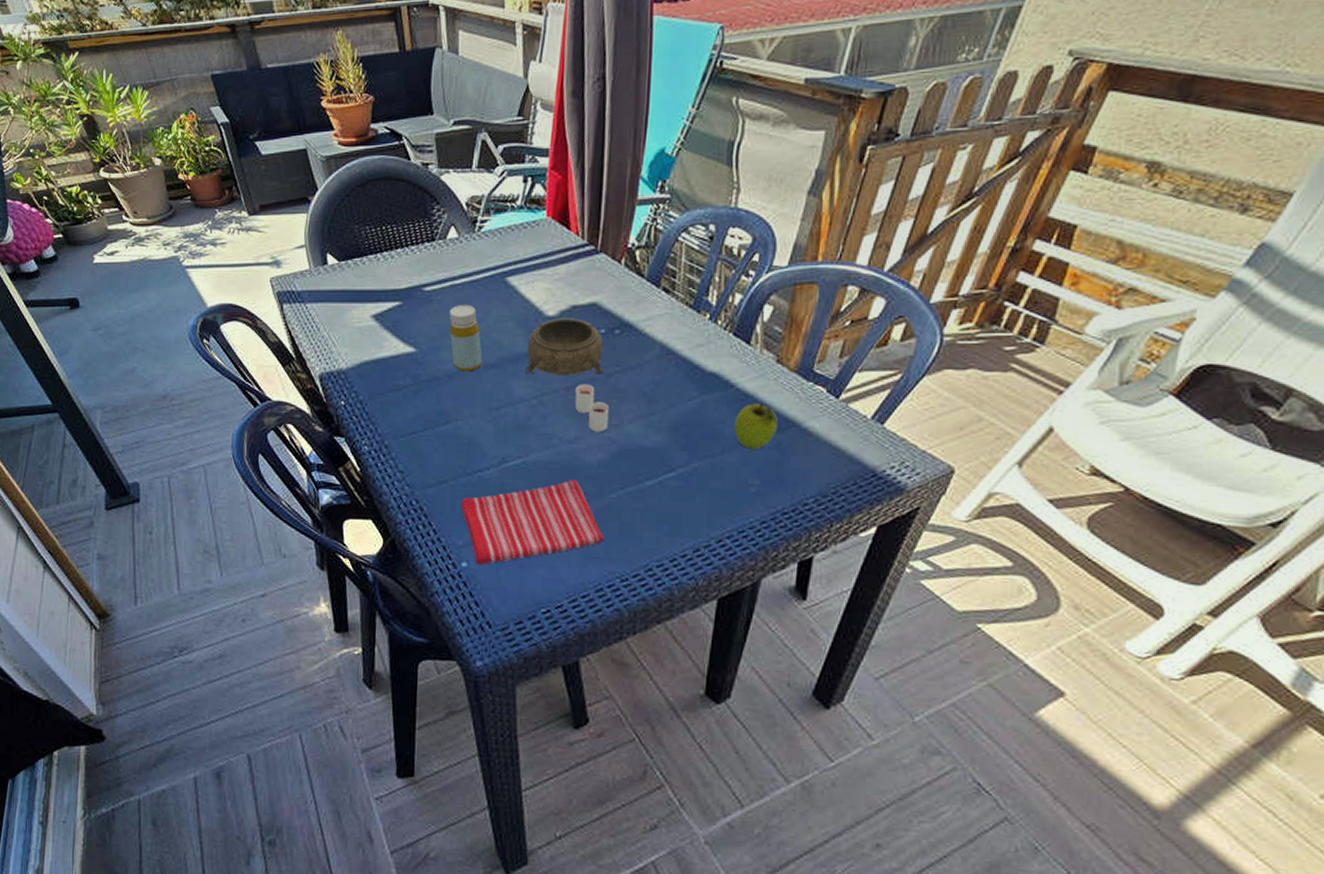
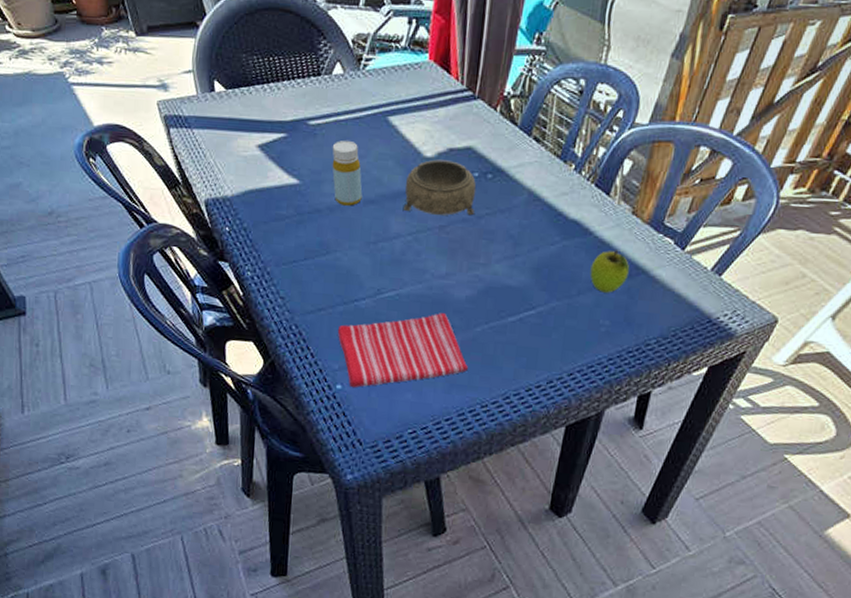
drinking glass: present [574,383,610,433] -> none [447,223,479,270]

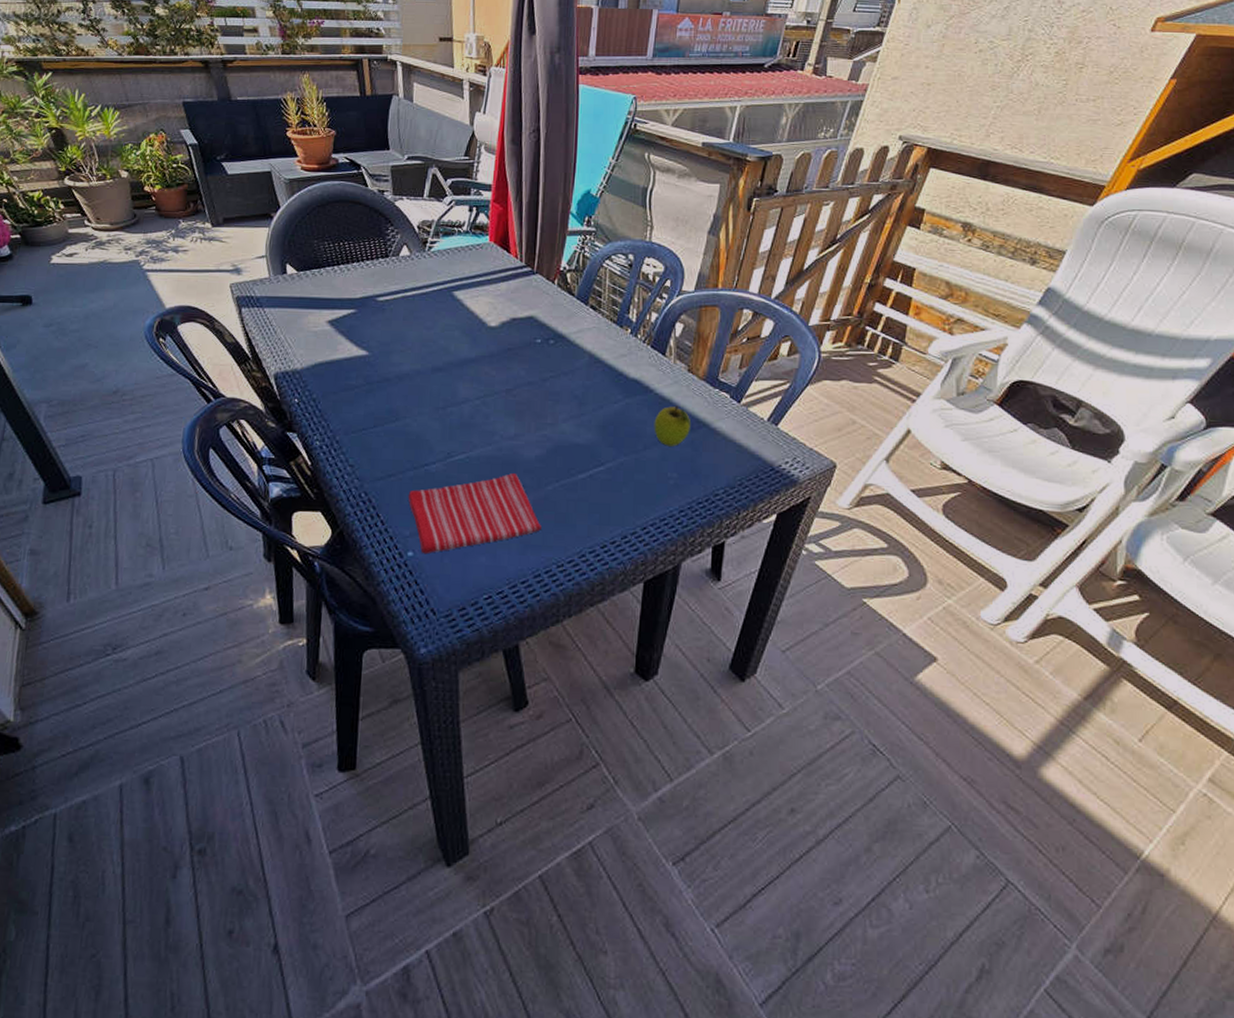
bottle: present [332,140,363,206] -> none [400,313,430,374]
decorative bowl: present [404,159,477,216] -> none [471,328,540,379]

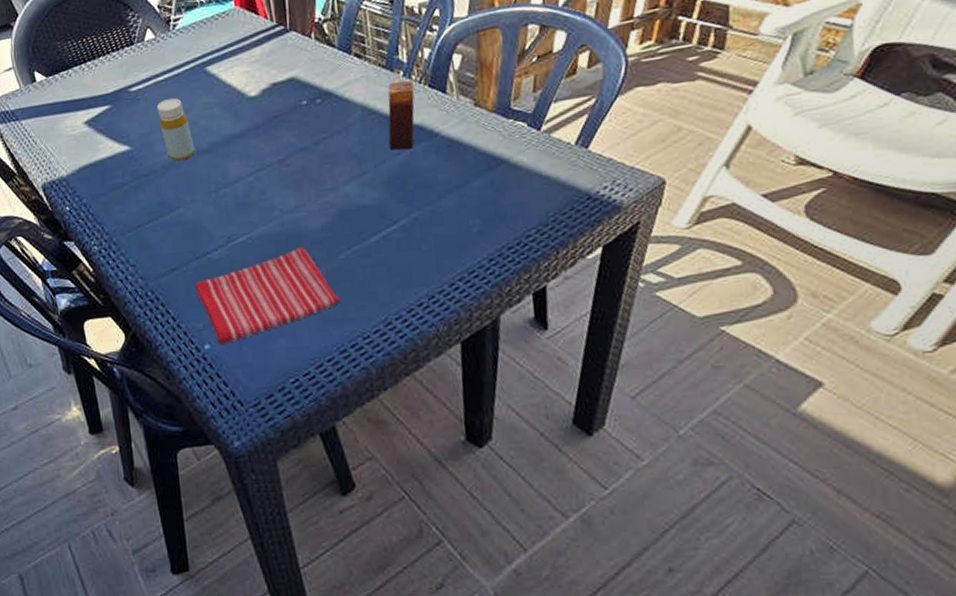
bottle: none [400,313,430,374] -> present [156,98,195,161]
candle: none [608,337,638,401] -> present [388,80,415,150]
fruit: present [654,405,692,447] -> none [444,145,488,192]

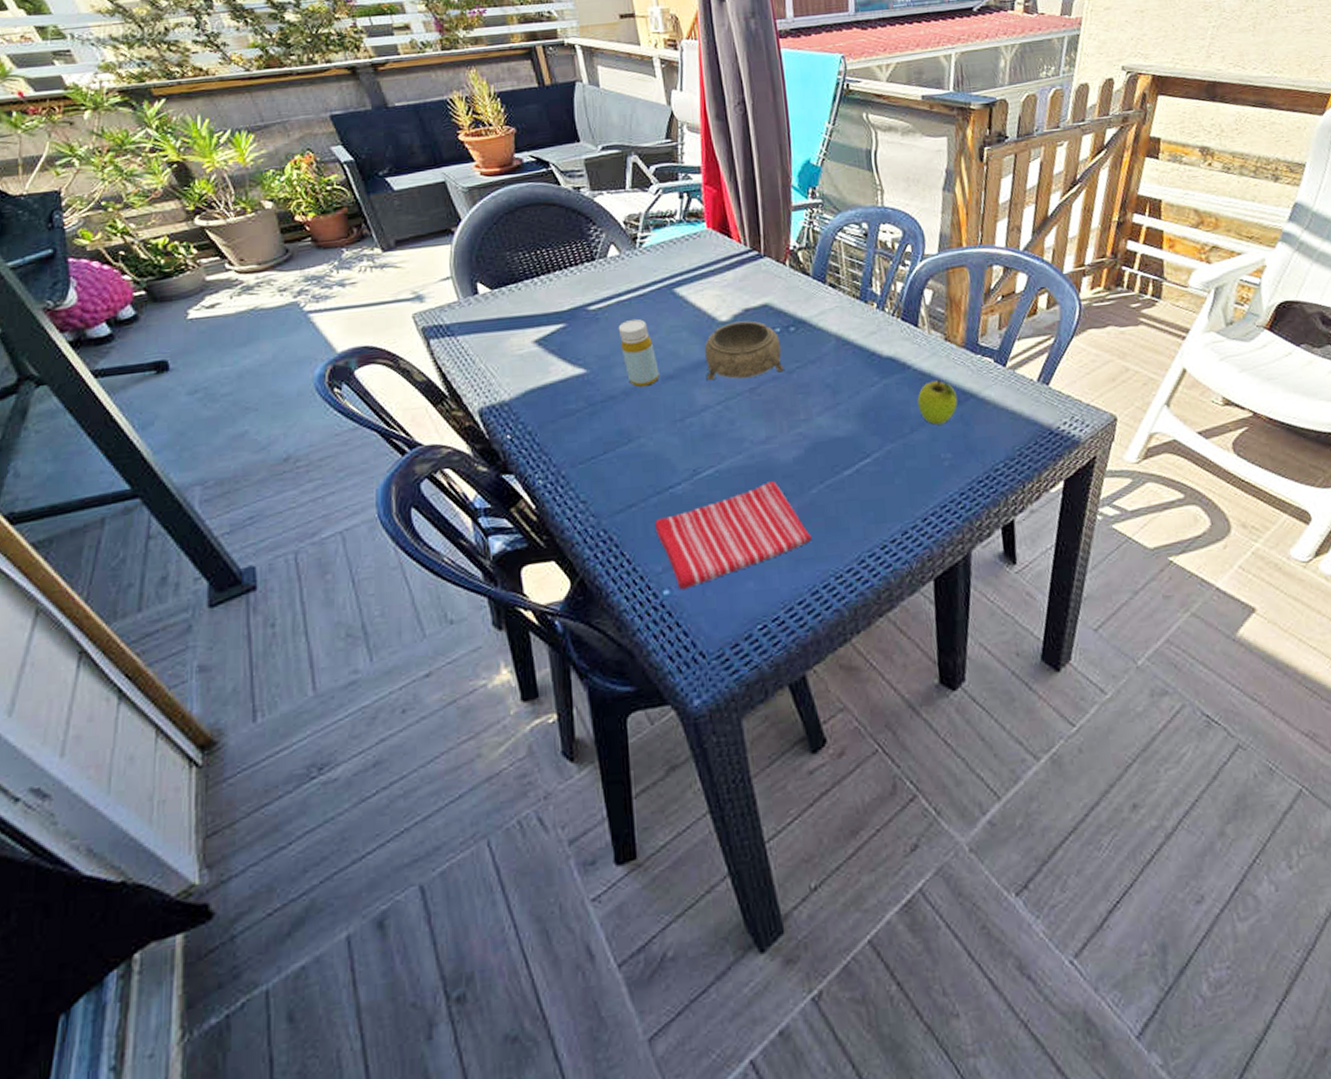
decorative bowl: none [235,94,311,153] -> present [704,320,784,380]
candle: present [388,80,415,150] -> none [862,312,888,382]
fruit: none [444,145,488,192] -> present [917,379,958,425]

